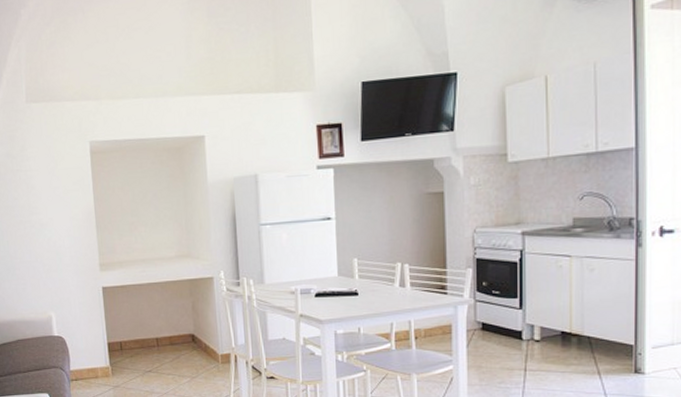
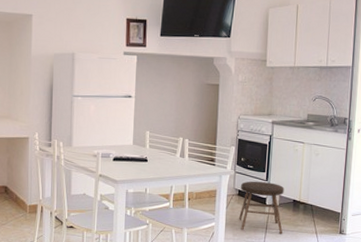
stool: none [485,310,549,377] -> present [239,181,284,234]

